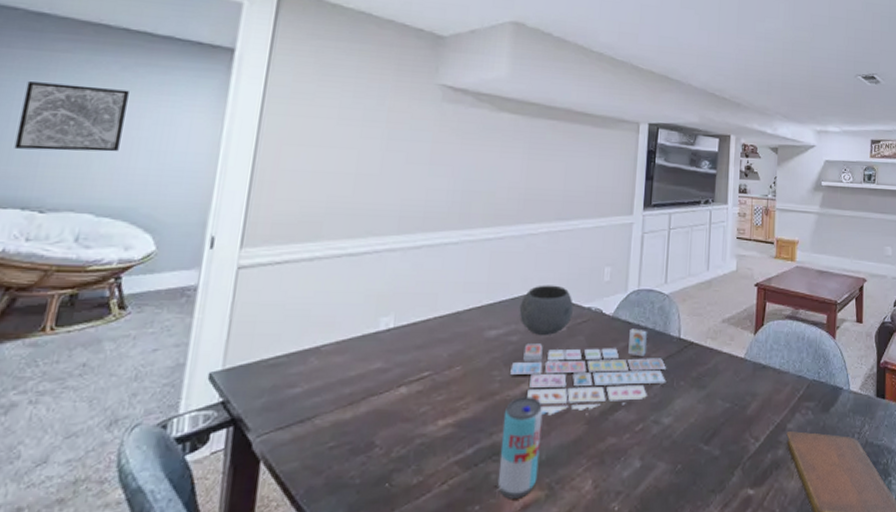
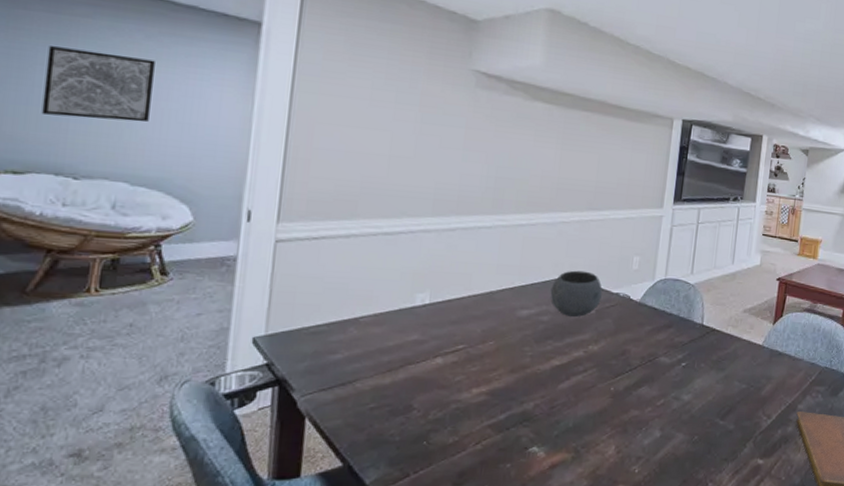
beverage can: present [497,397,543,499] -> none [527,371,571,459]
board game: present [510,328,667,416] -> none [541,314,689,389]

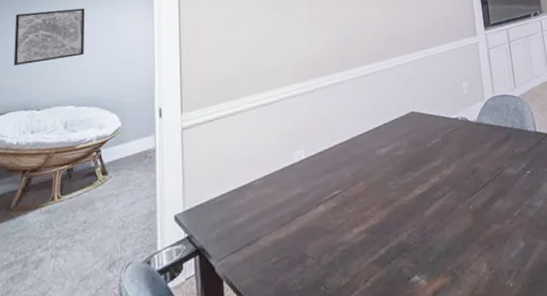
bowl: present [550,270,602,317] -> none [400,103,444,147]

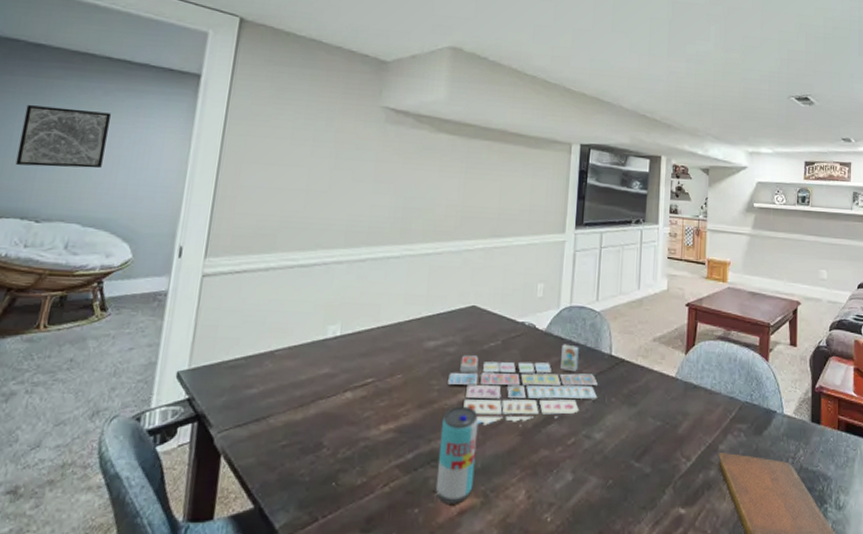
board game: none [402,129,532,213] -> present [448,344,599,426]
beverage can: none [404,199,441,288] -> present [435,406,479,504]

